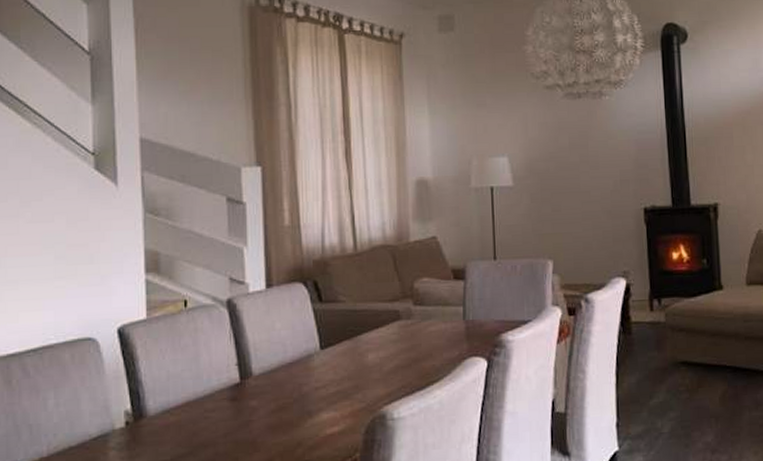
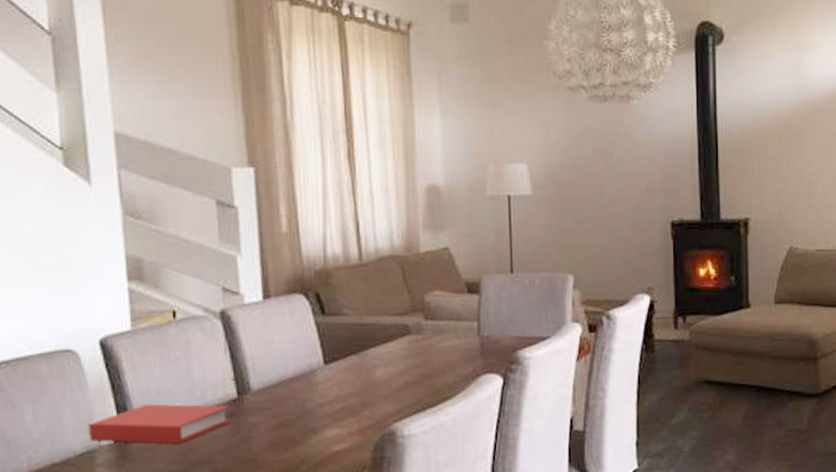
book: none [104,389,233,428] -> present [88,404,231,444]

